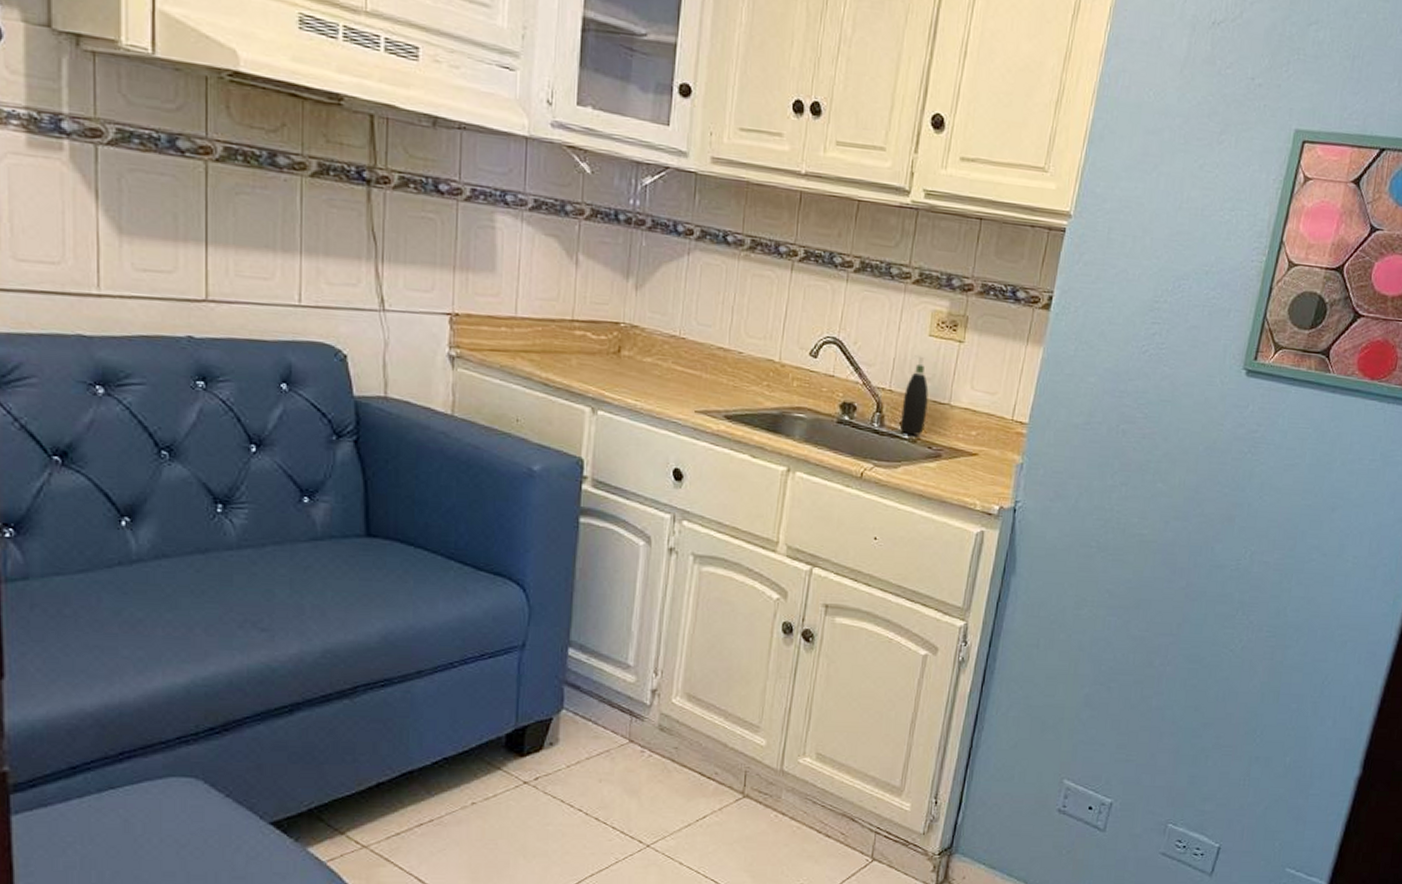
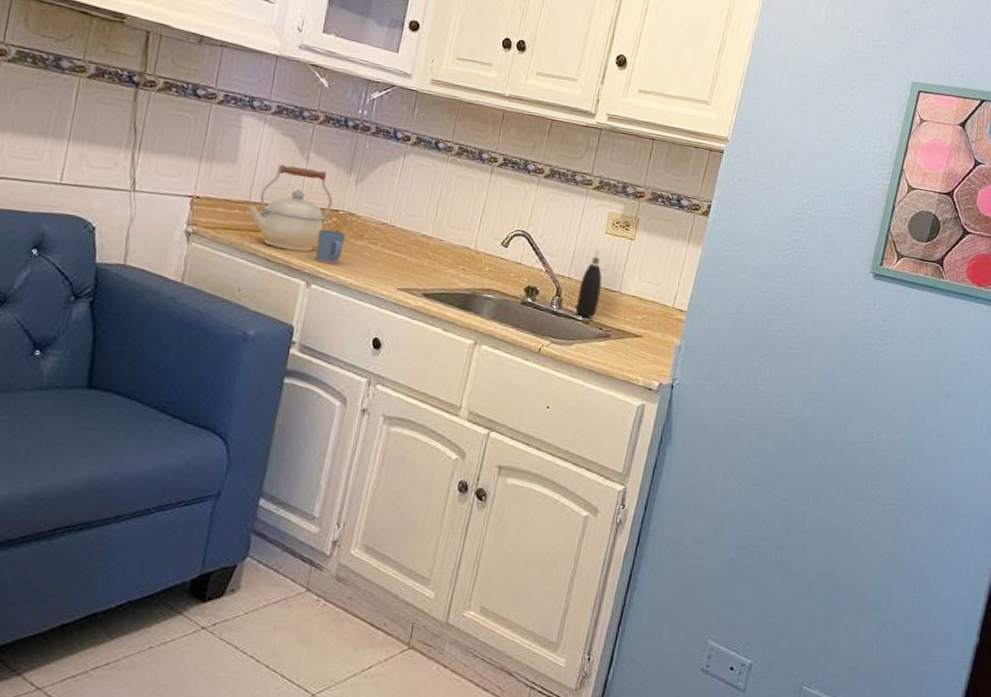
kettle: none [515,270,612,373] -> present [247,164,333,252]
mug: none [597,345,630,386] -> present [314,229,346,264]

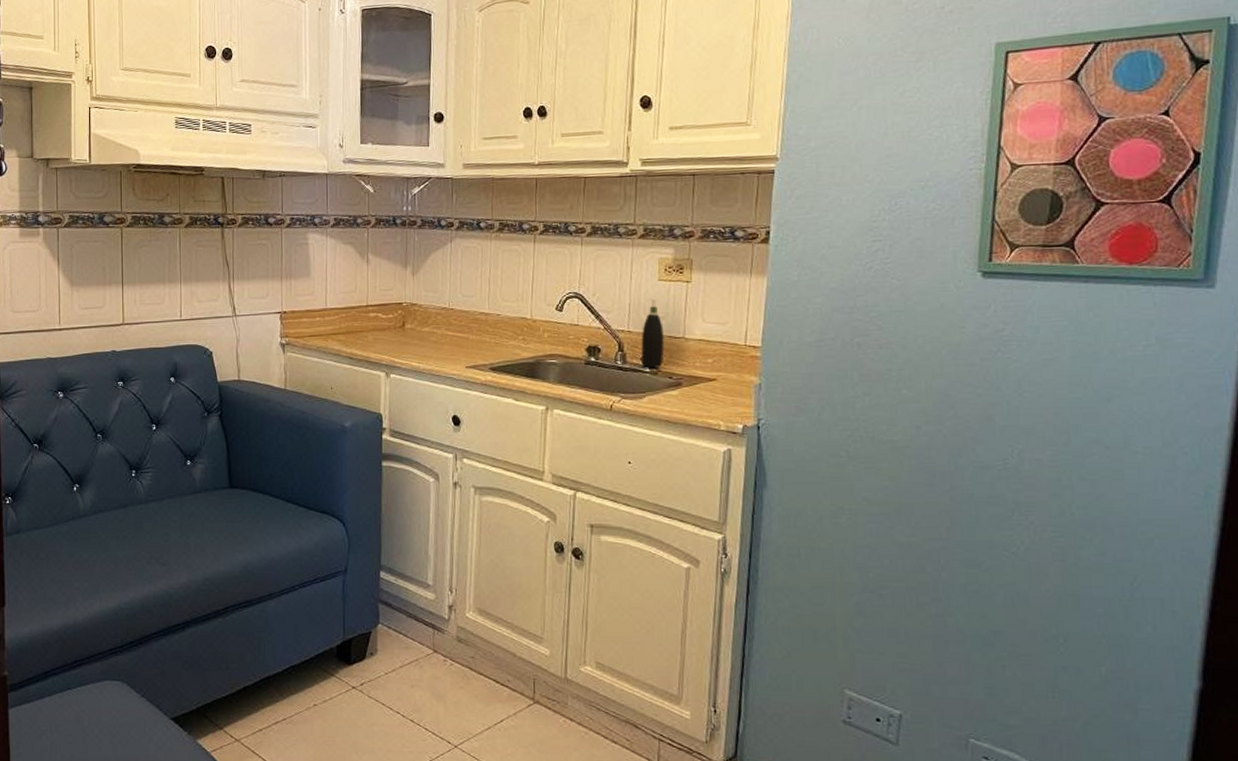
kettle: present [247,164,333,252] -> none [326,269,396,347]
mug: present [314,229,346,264] -> none [388,321,412,353]

